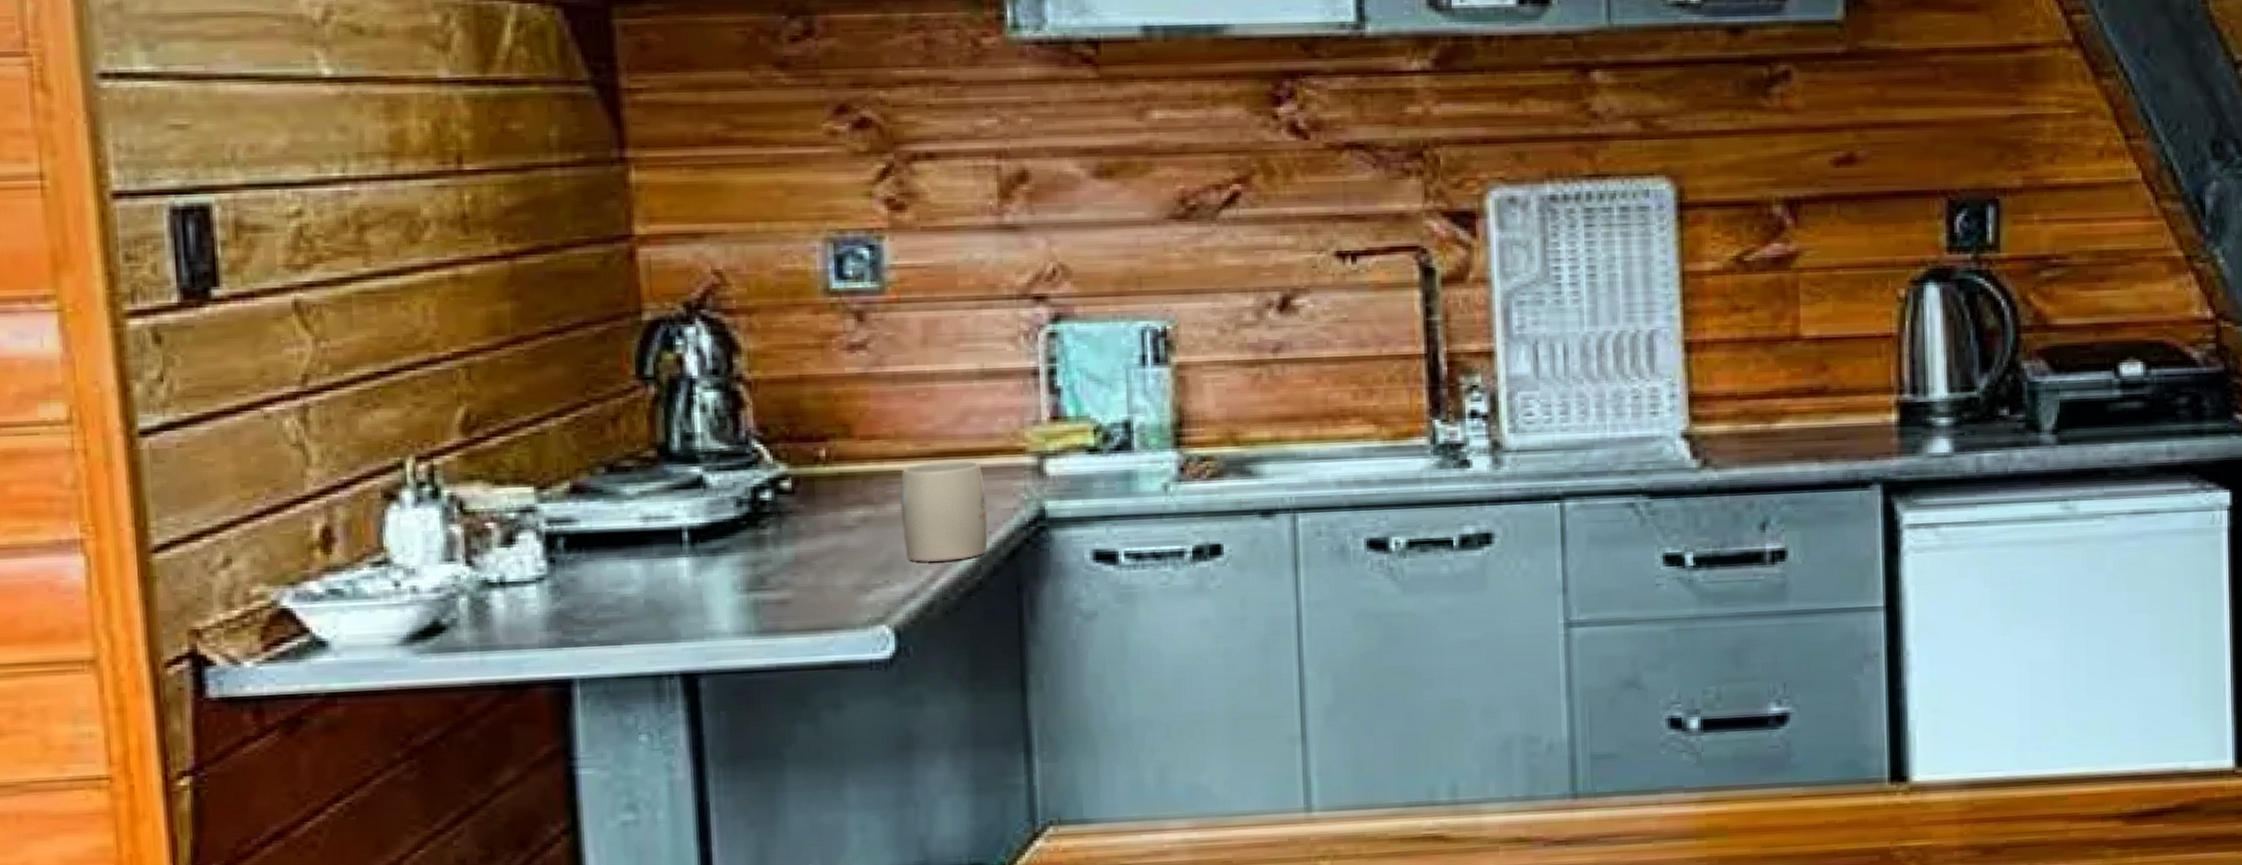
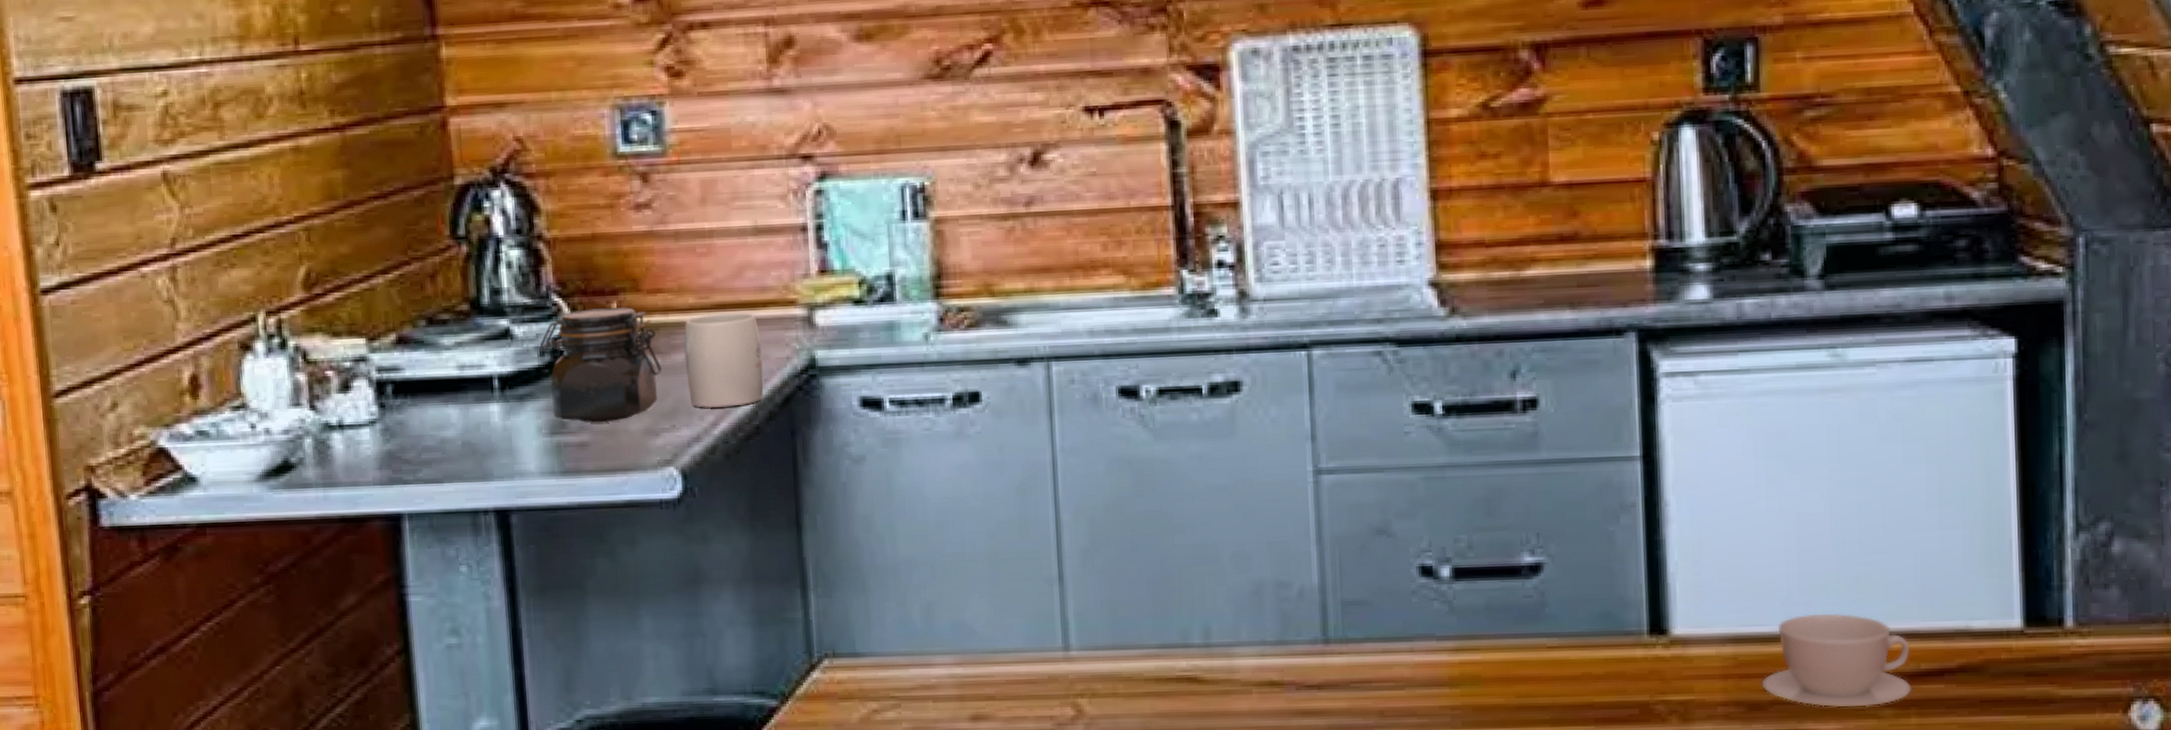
jar: none [736,455,876,579] -> present [539,307,663,423]
teacup: none [1995,757,2135,849] -> present [1761,613,1913,708]

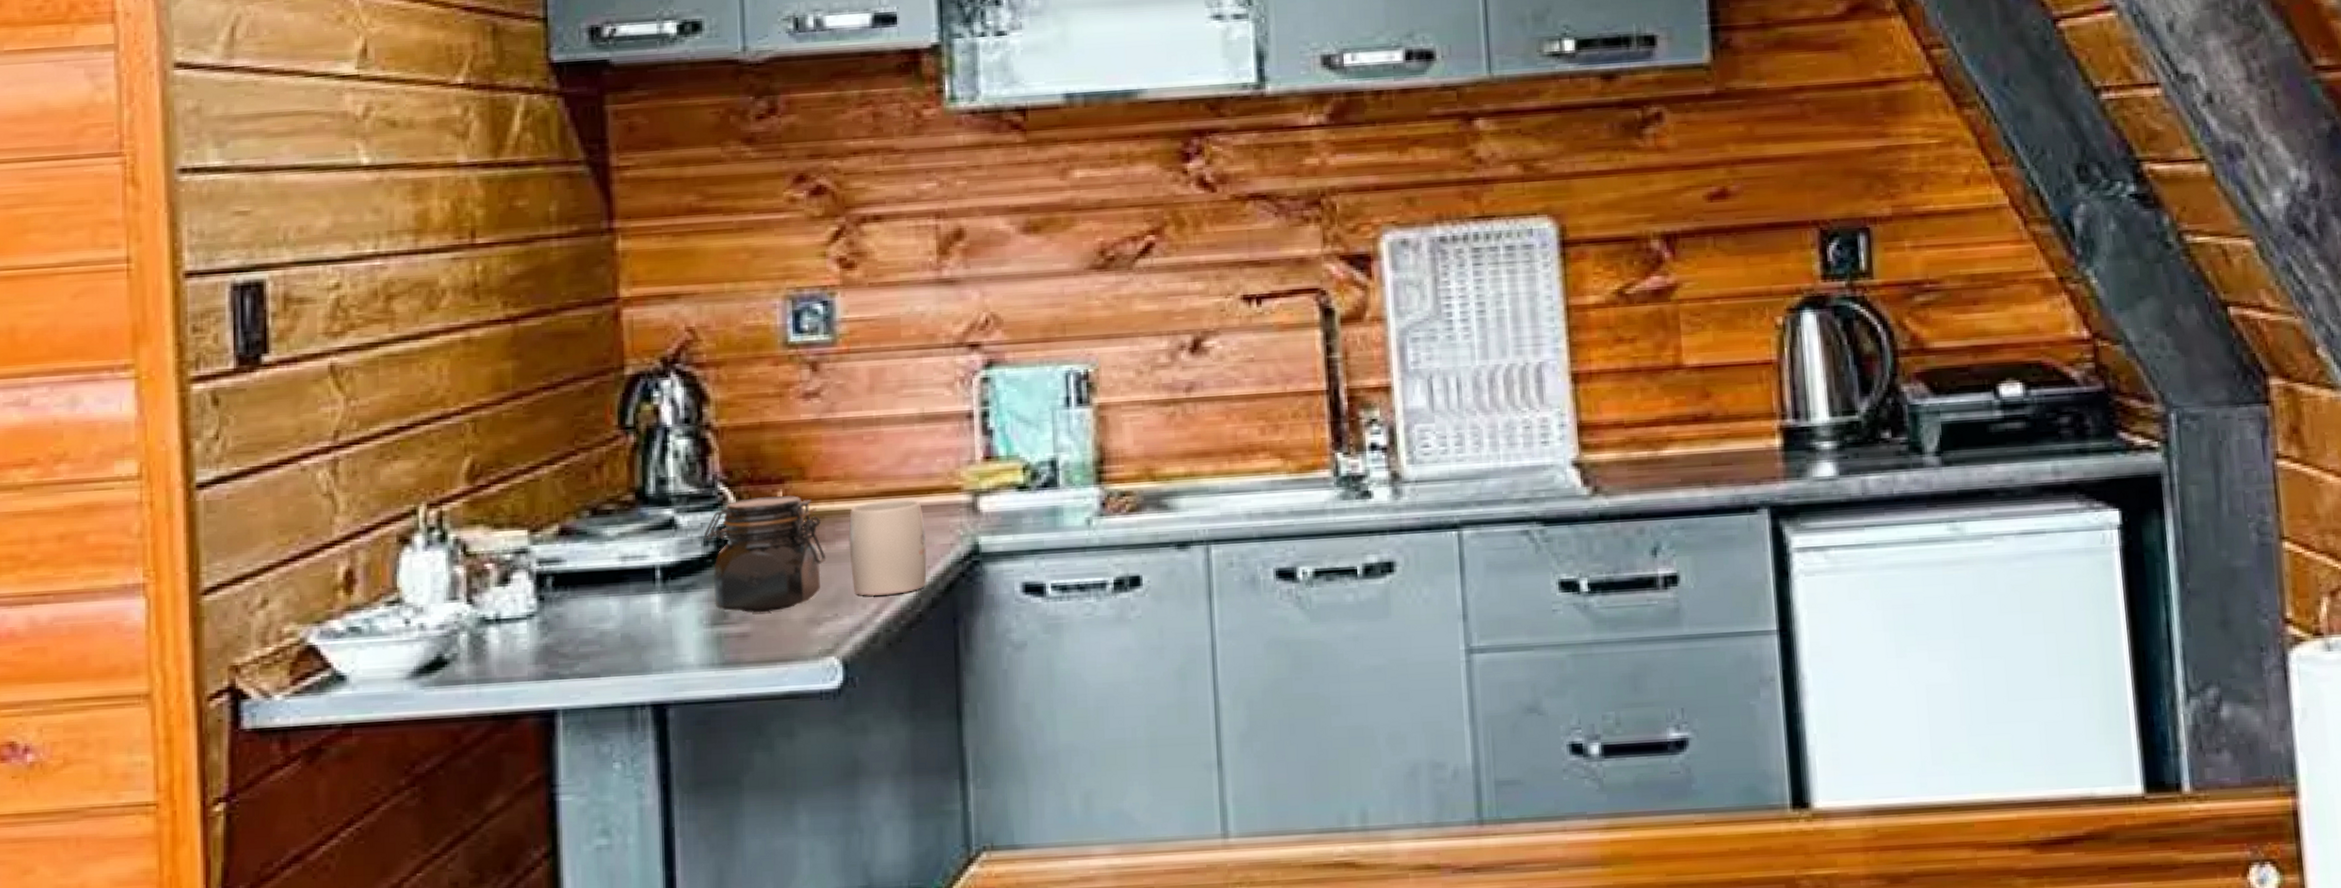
teacup: present [1761,613,1913,708] -> none [1901,783,2045,878]

